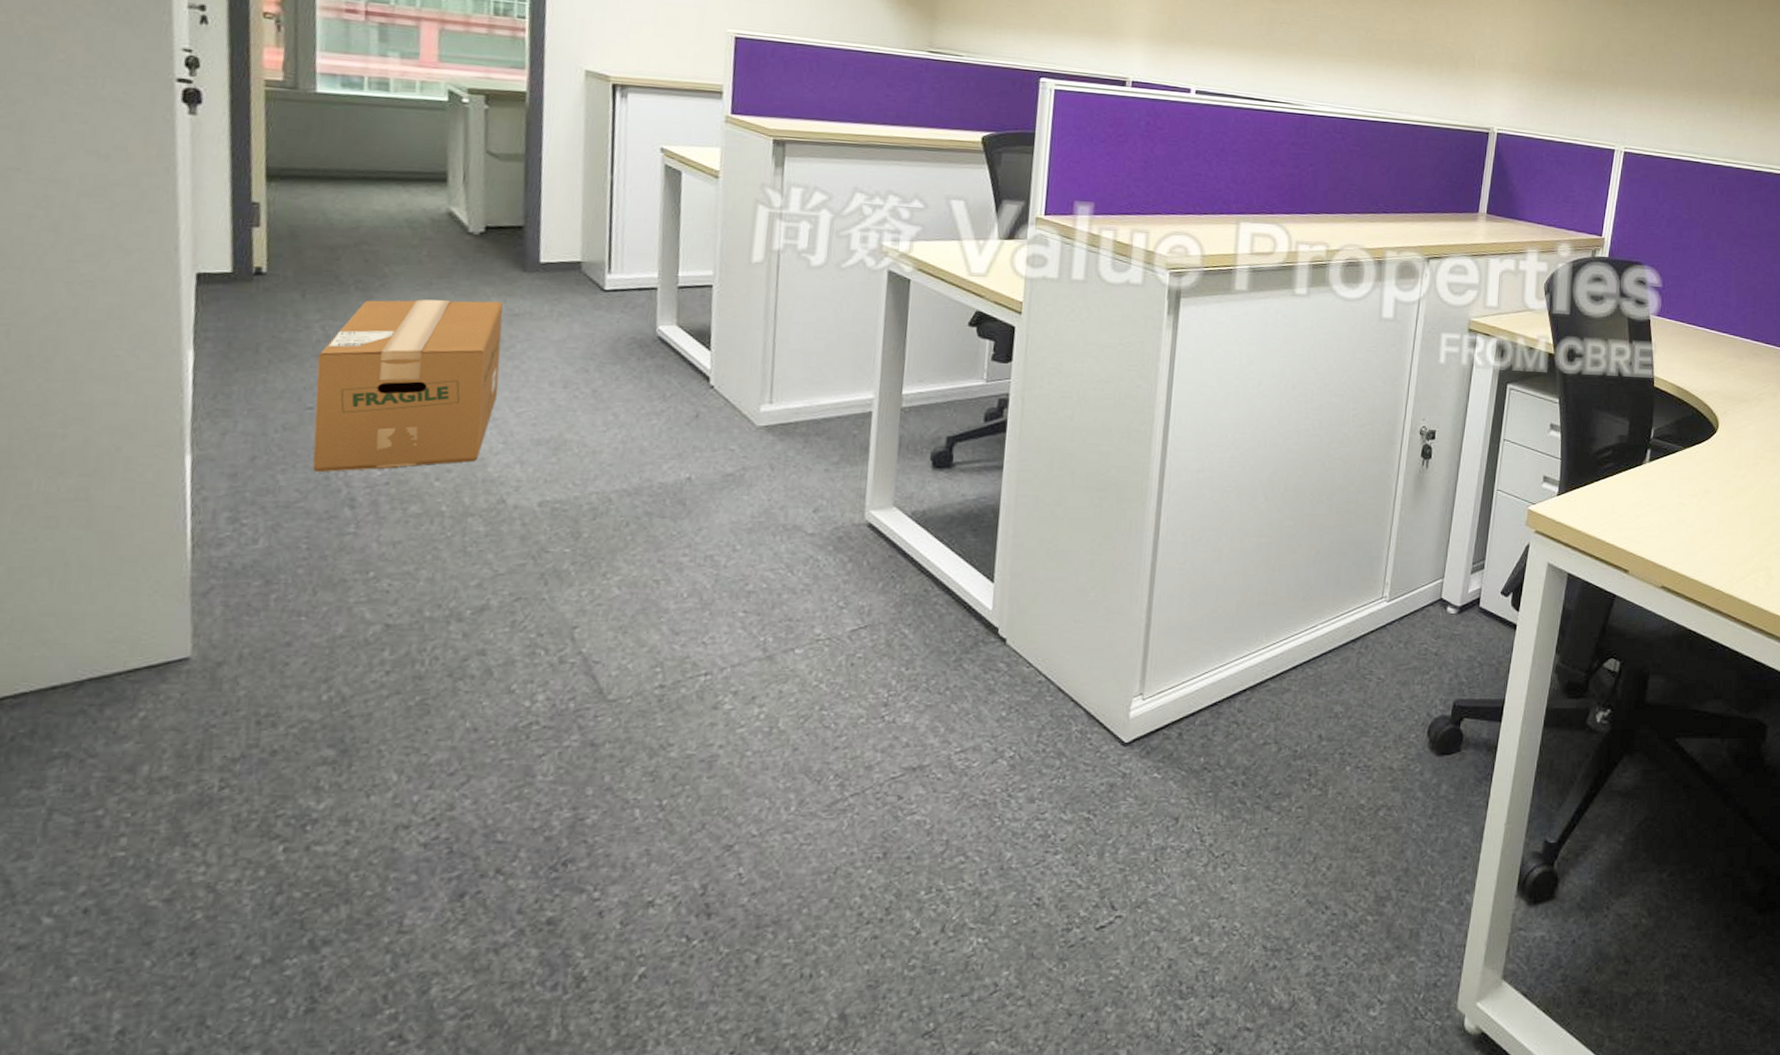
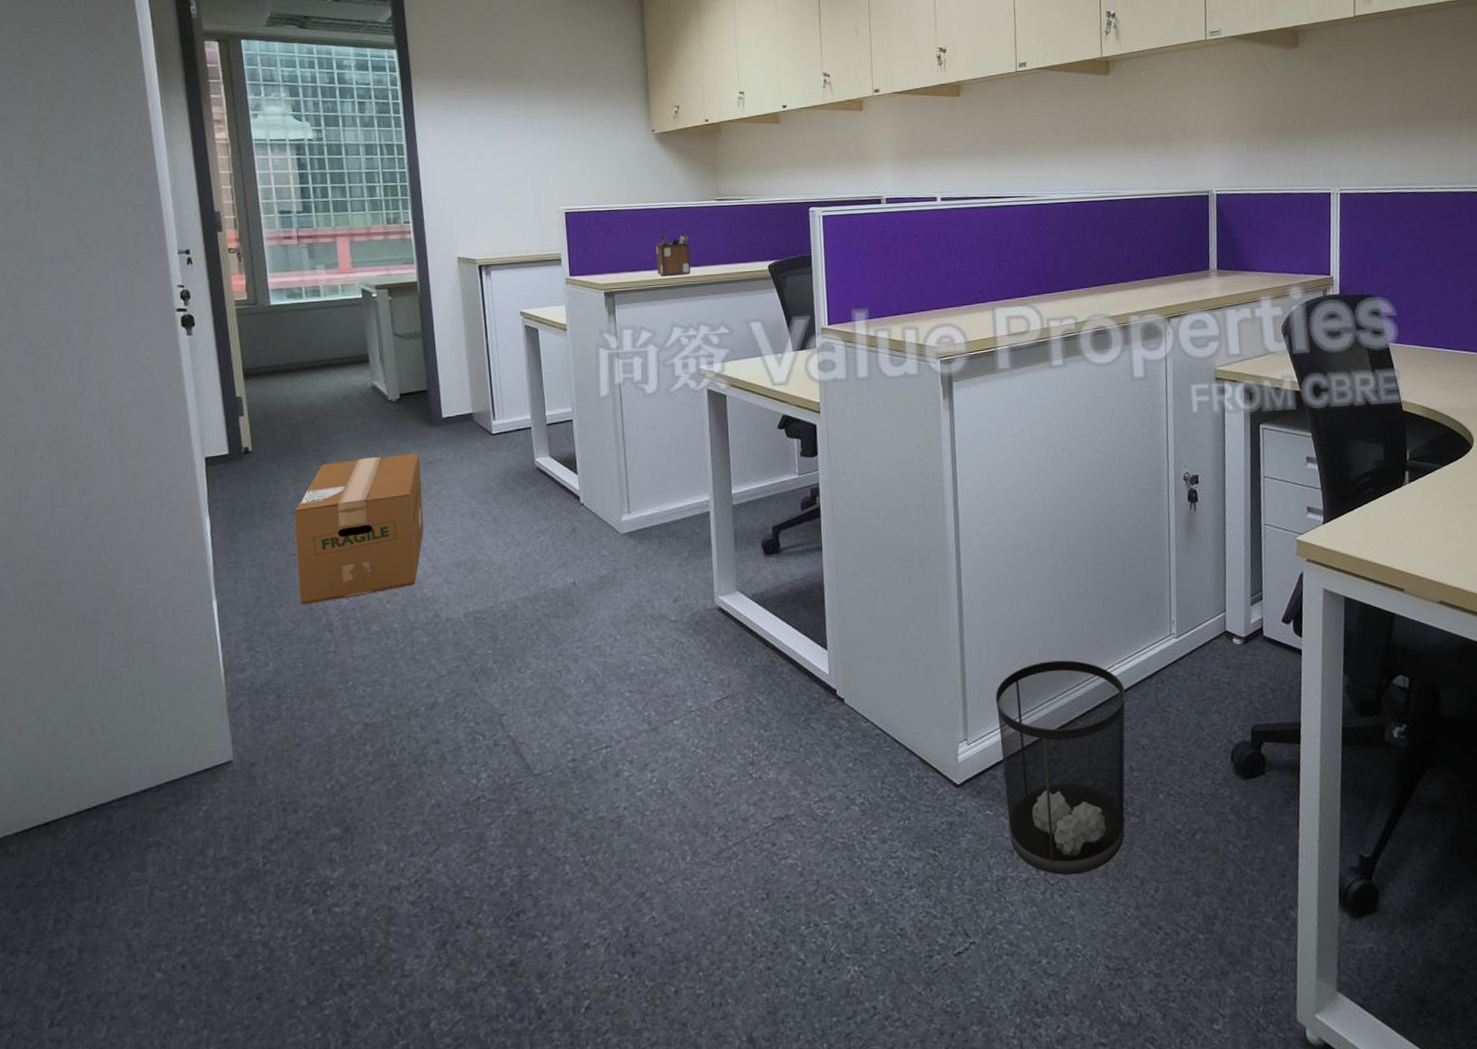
desk organizer: none [843,81,888,133] -> present [655,232,690,276]
waste bin: none [1176,615,1326,848] -> present [995,660,1126,876]

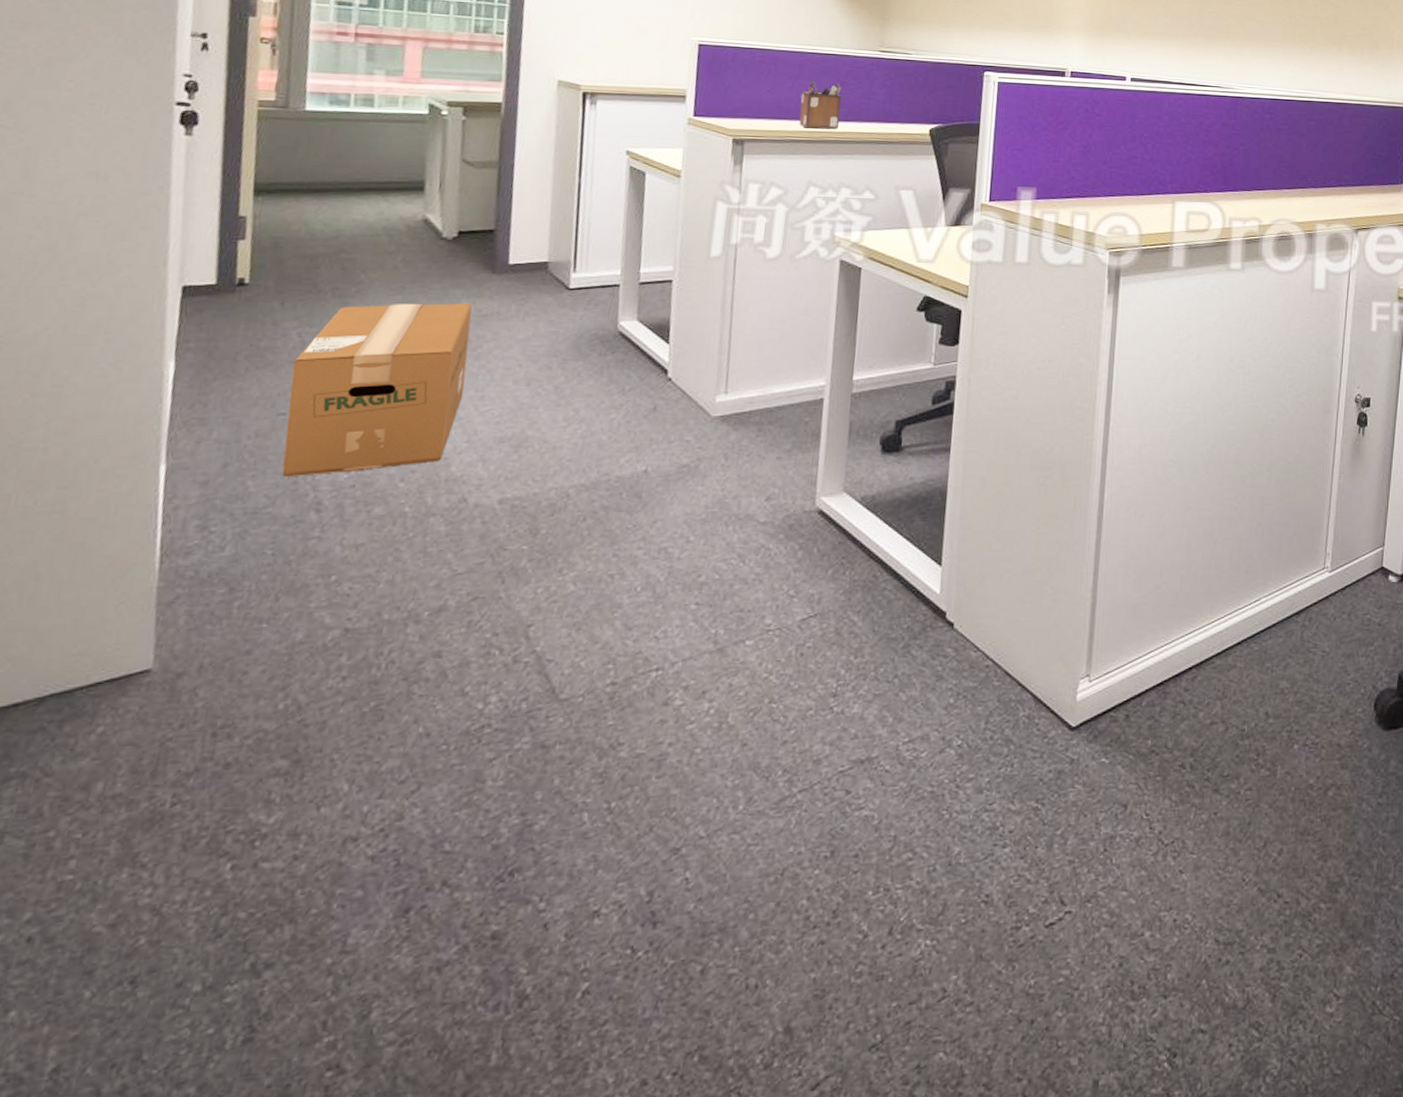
waste bin: present [995,660,1126,876] -> none [1124,590,1270,835]

